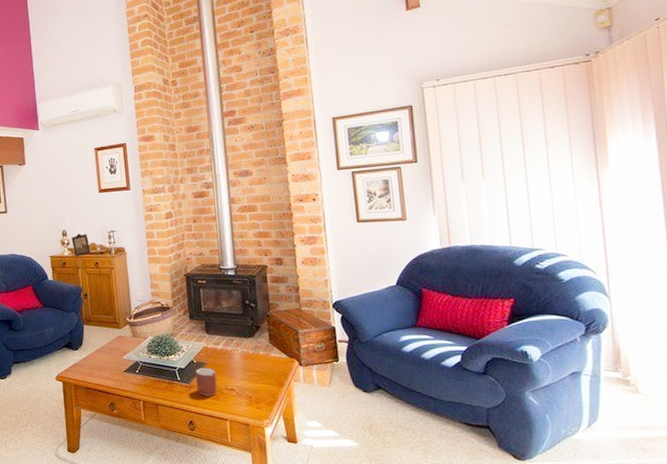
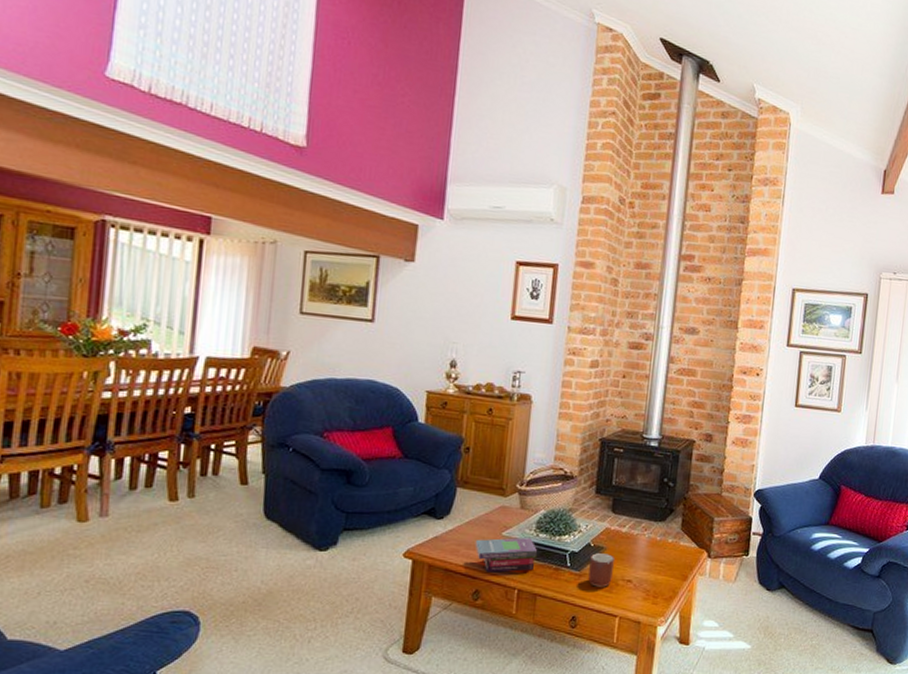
photo frame: present [71,233,91,257] -> none [461,367,486,398]
books: none [104,360,153,388] -> present [474,537,538,573]

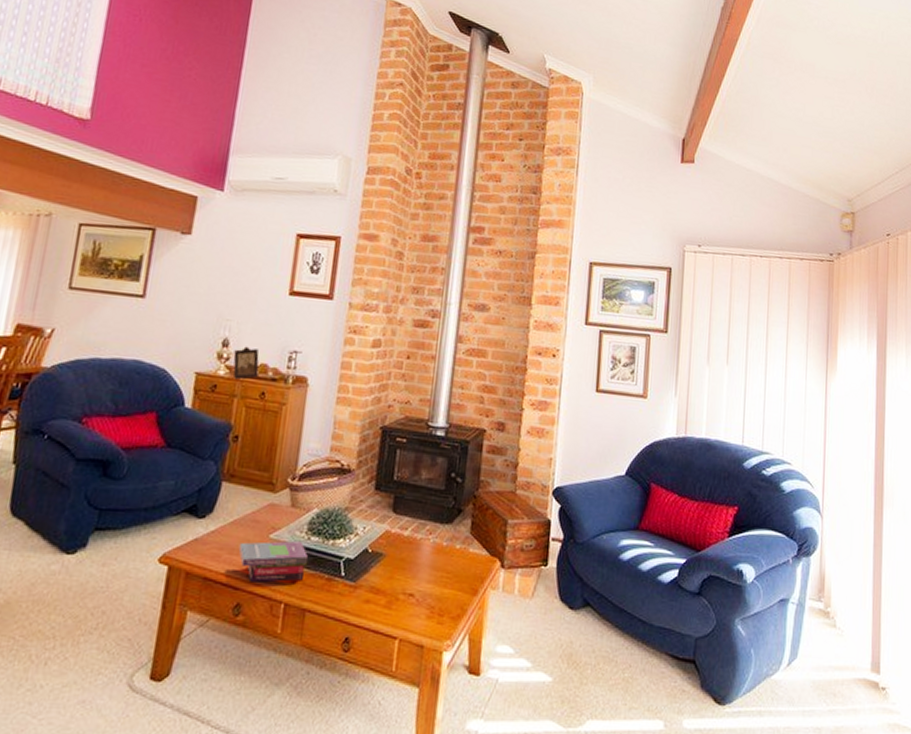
photo frame: none [461,367,486,398] -> present [233,346,259,380]
mug: present [588,553,616,587] -> none [364,561,396,602]

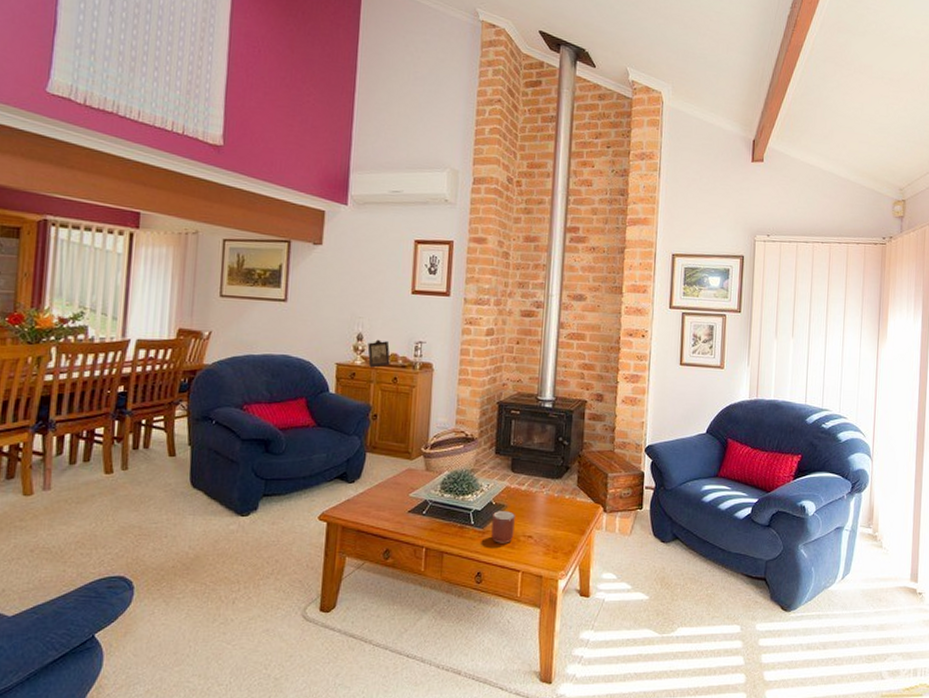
books: present [238,541,309,583] -> none [384,498,443,532]
mug: none [364,561,396,602] -> present [491,511,516,543]

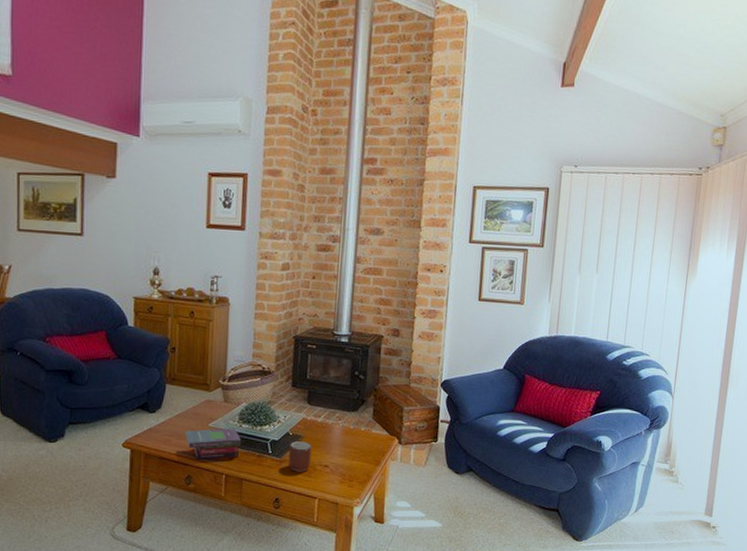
photo frame: present [367,339,390,368] -> none [164,274,187,302]
books: none [384,498,443,532] -> present [185,428,242,460]

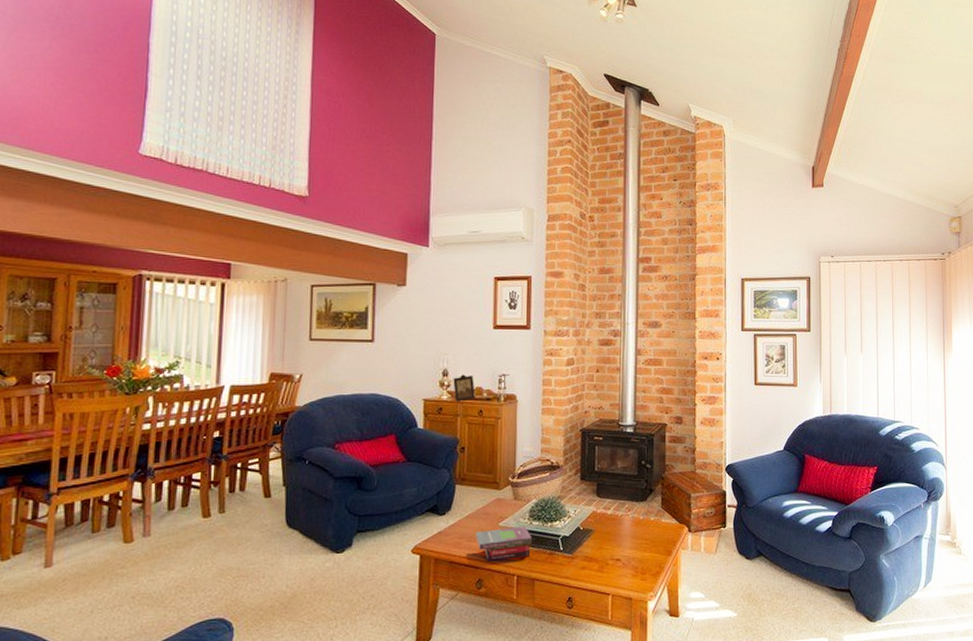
photo frame: none [164,274,187,302] -> present [453,374,475,402]
mug: present [288,441,313,472] -> none [580,536,604,568]

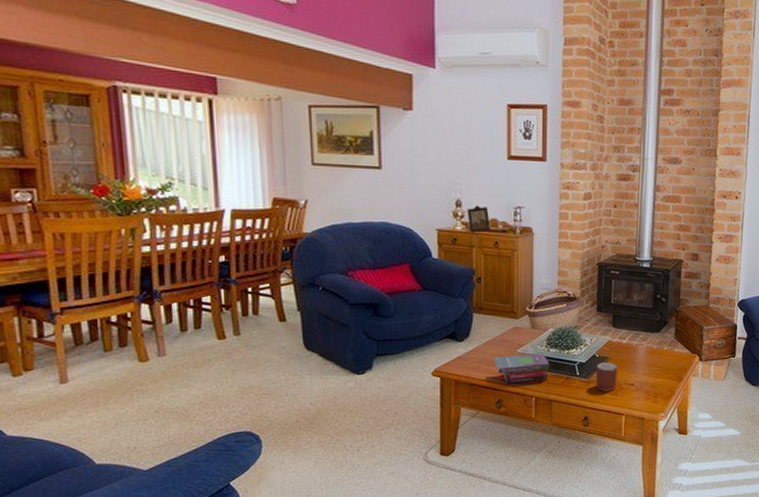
mug: none [580,536,604,568] -> present [596,363,619,391]

